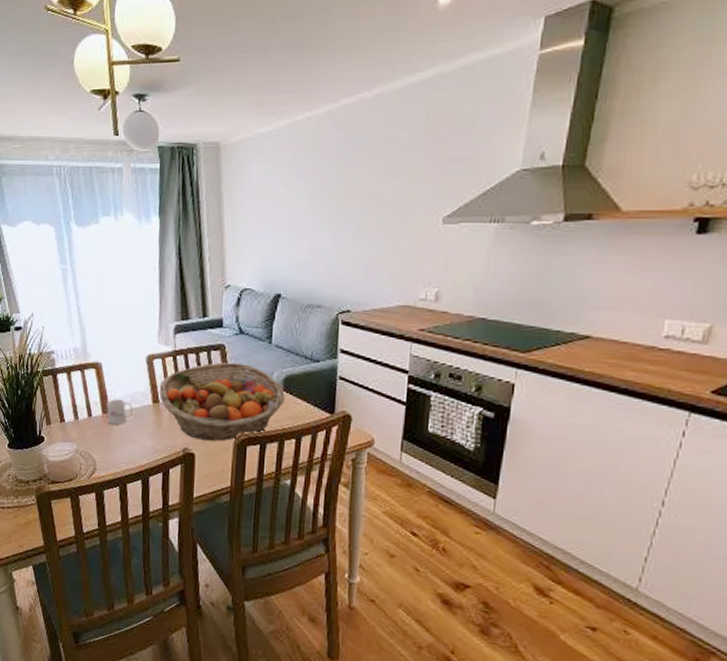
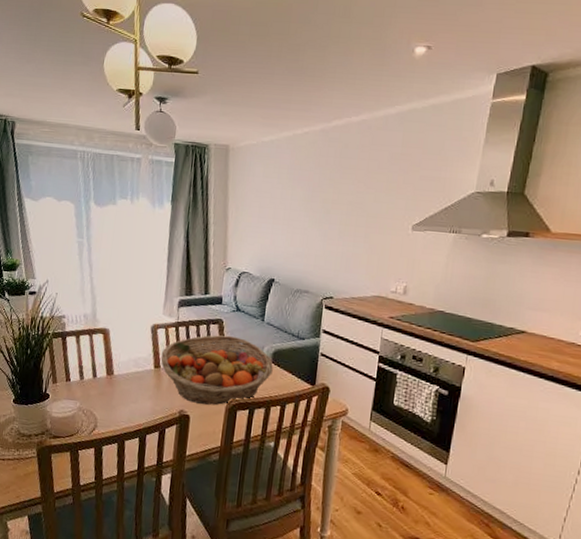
mug: present [106,399,133,425] -> none [111,362,136,386]

